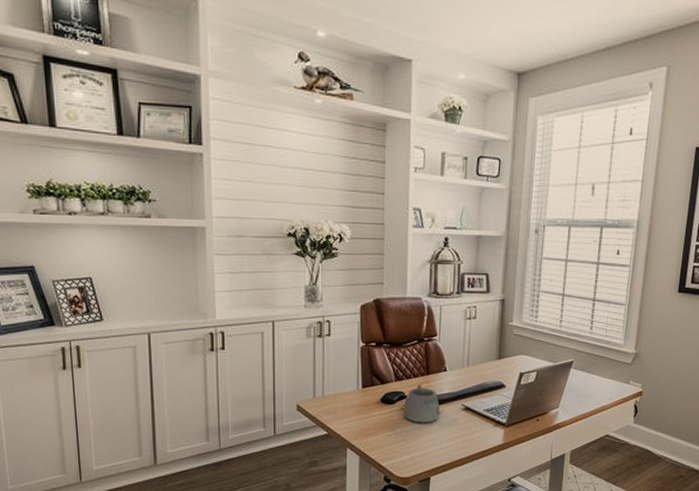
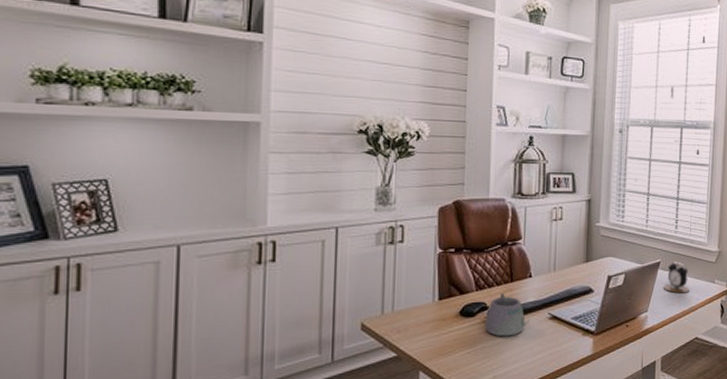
alarm clock: none [575,361,602,392] -> present [663,261,689,294]

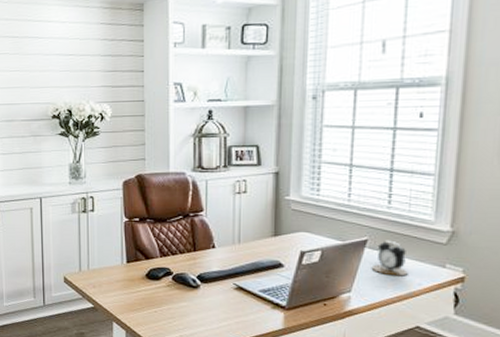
mug: present [484,293,530,337] -> none [169,261,214,302]

